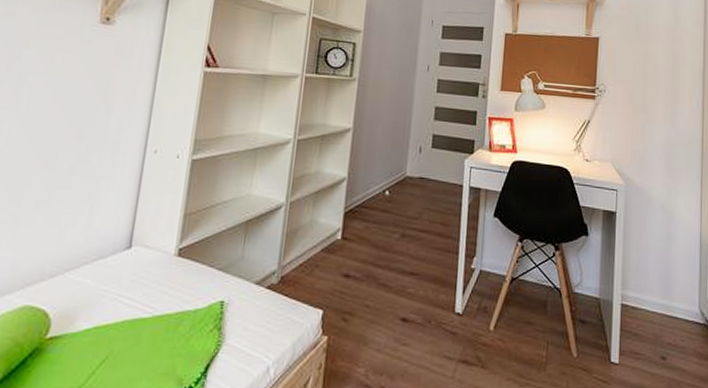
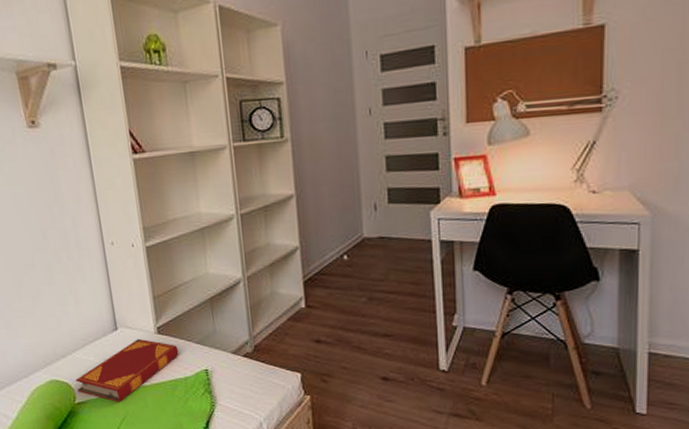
hardback book: none [55,261,197,338] -> present [75,339,179,402]

